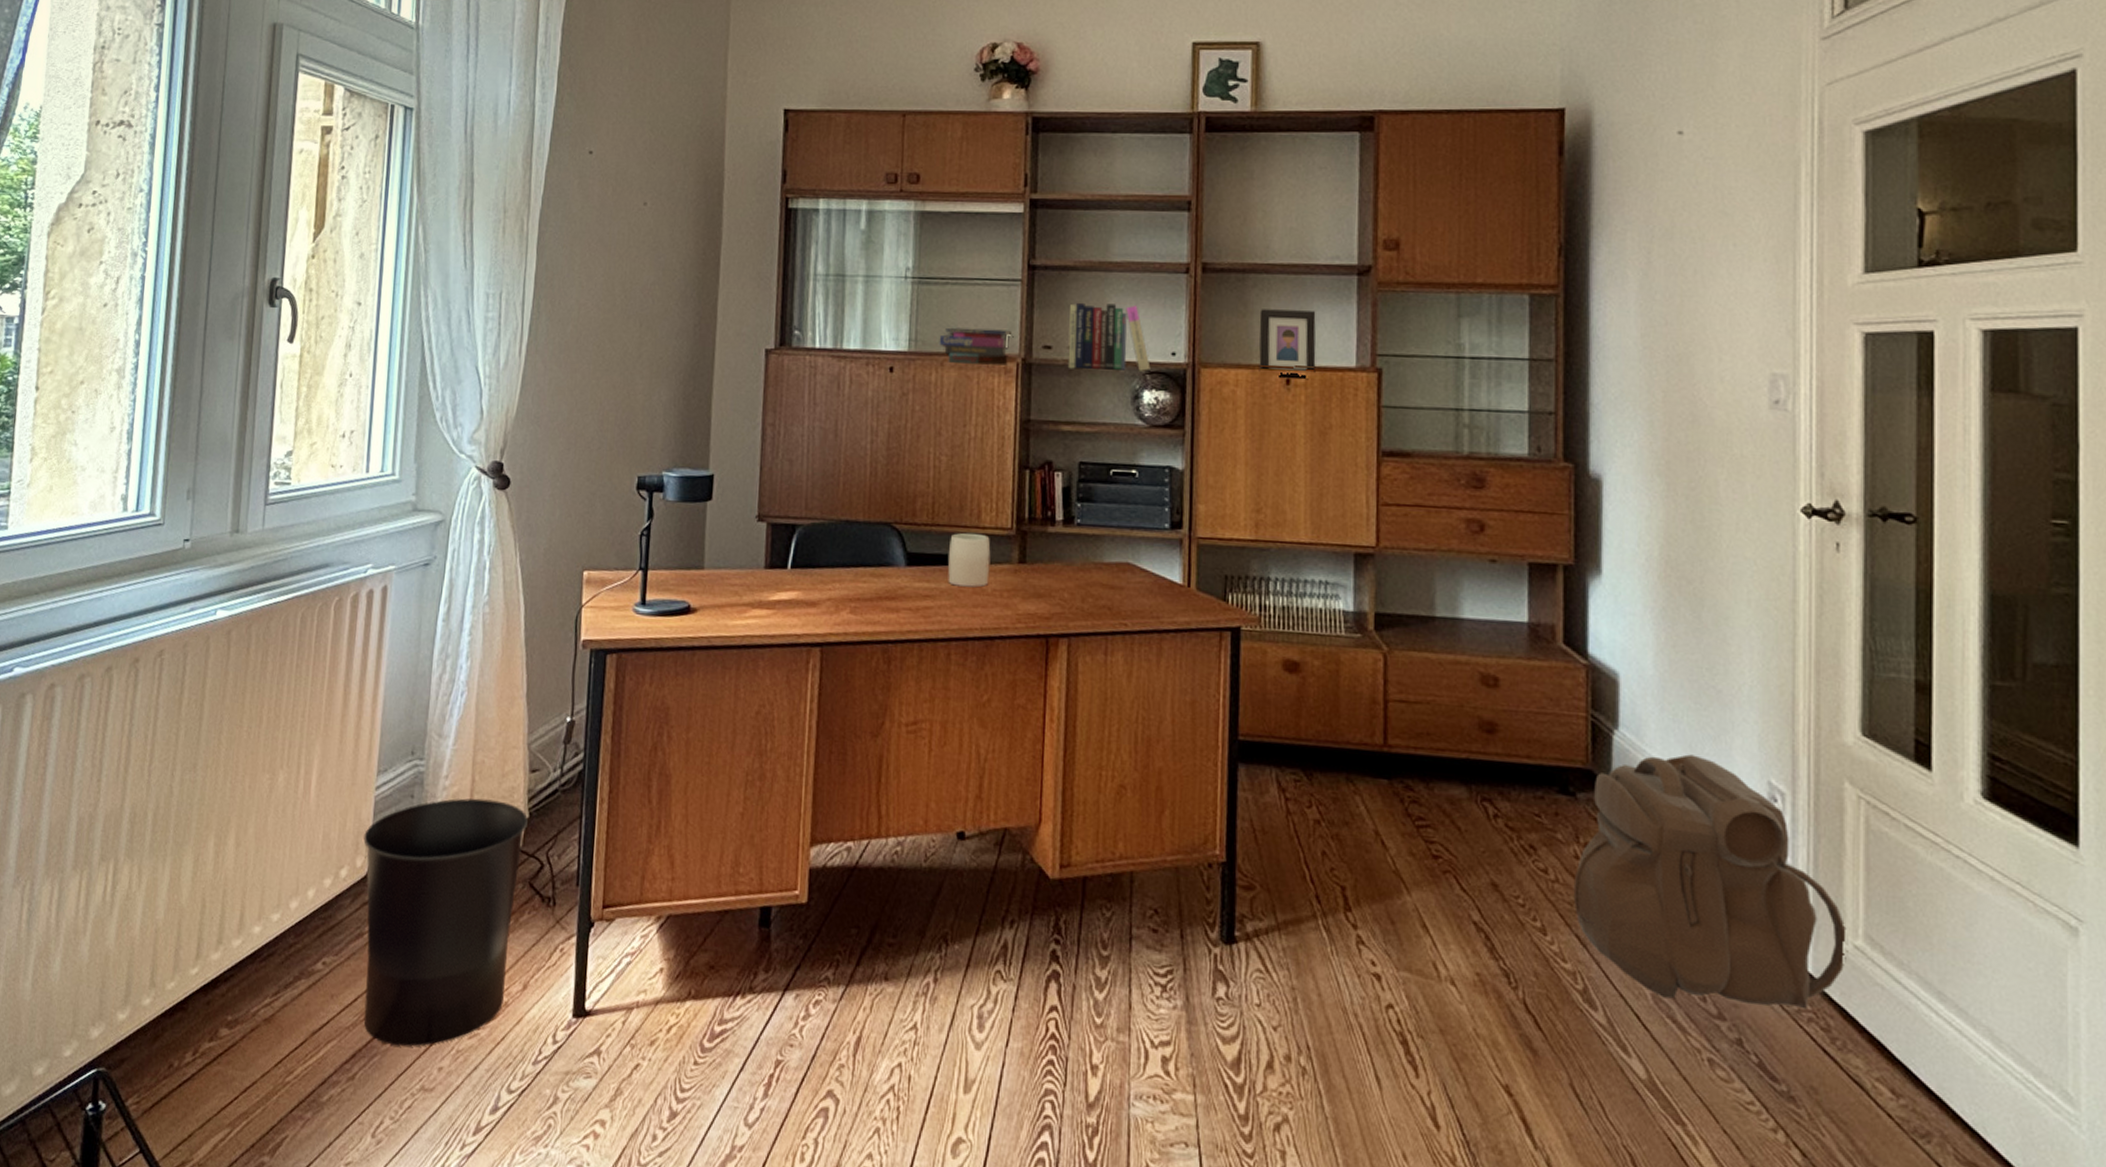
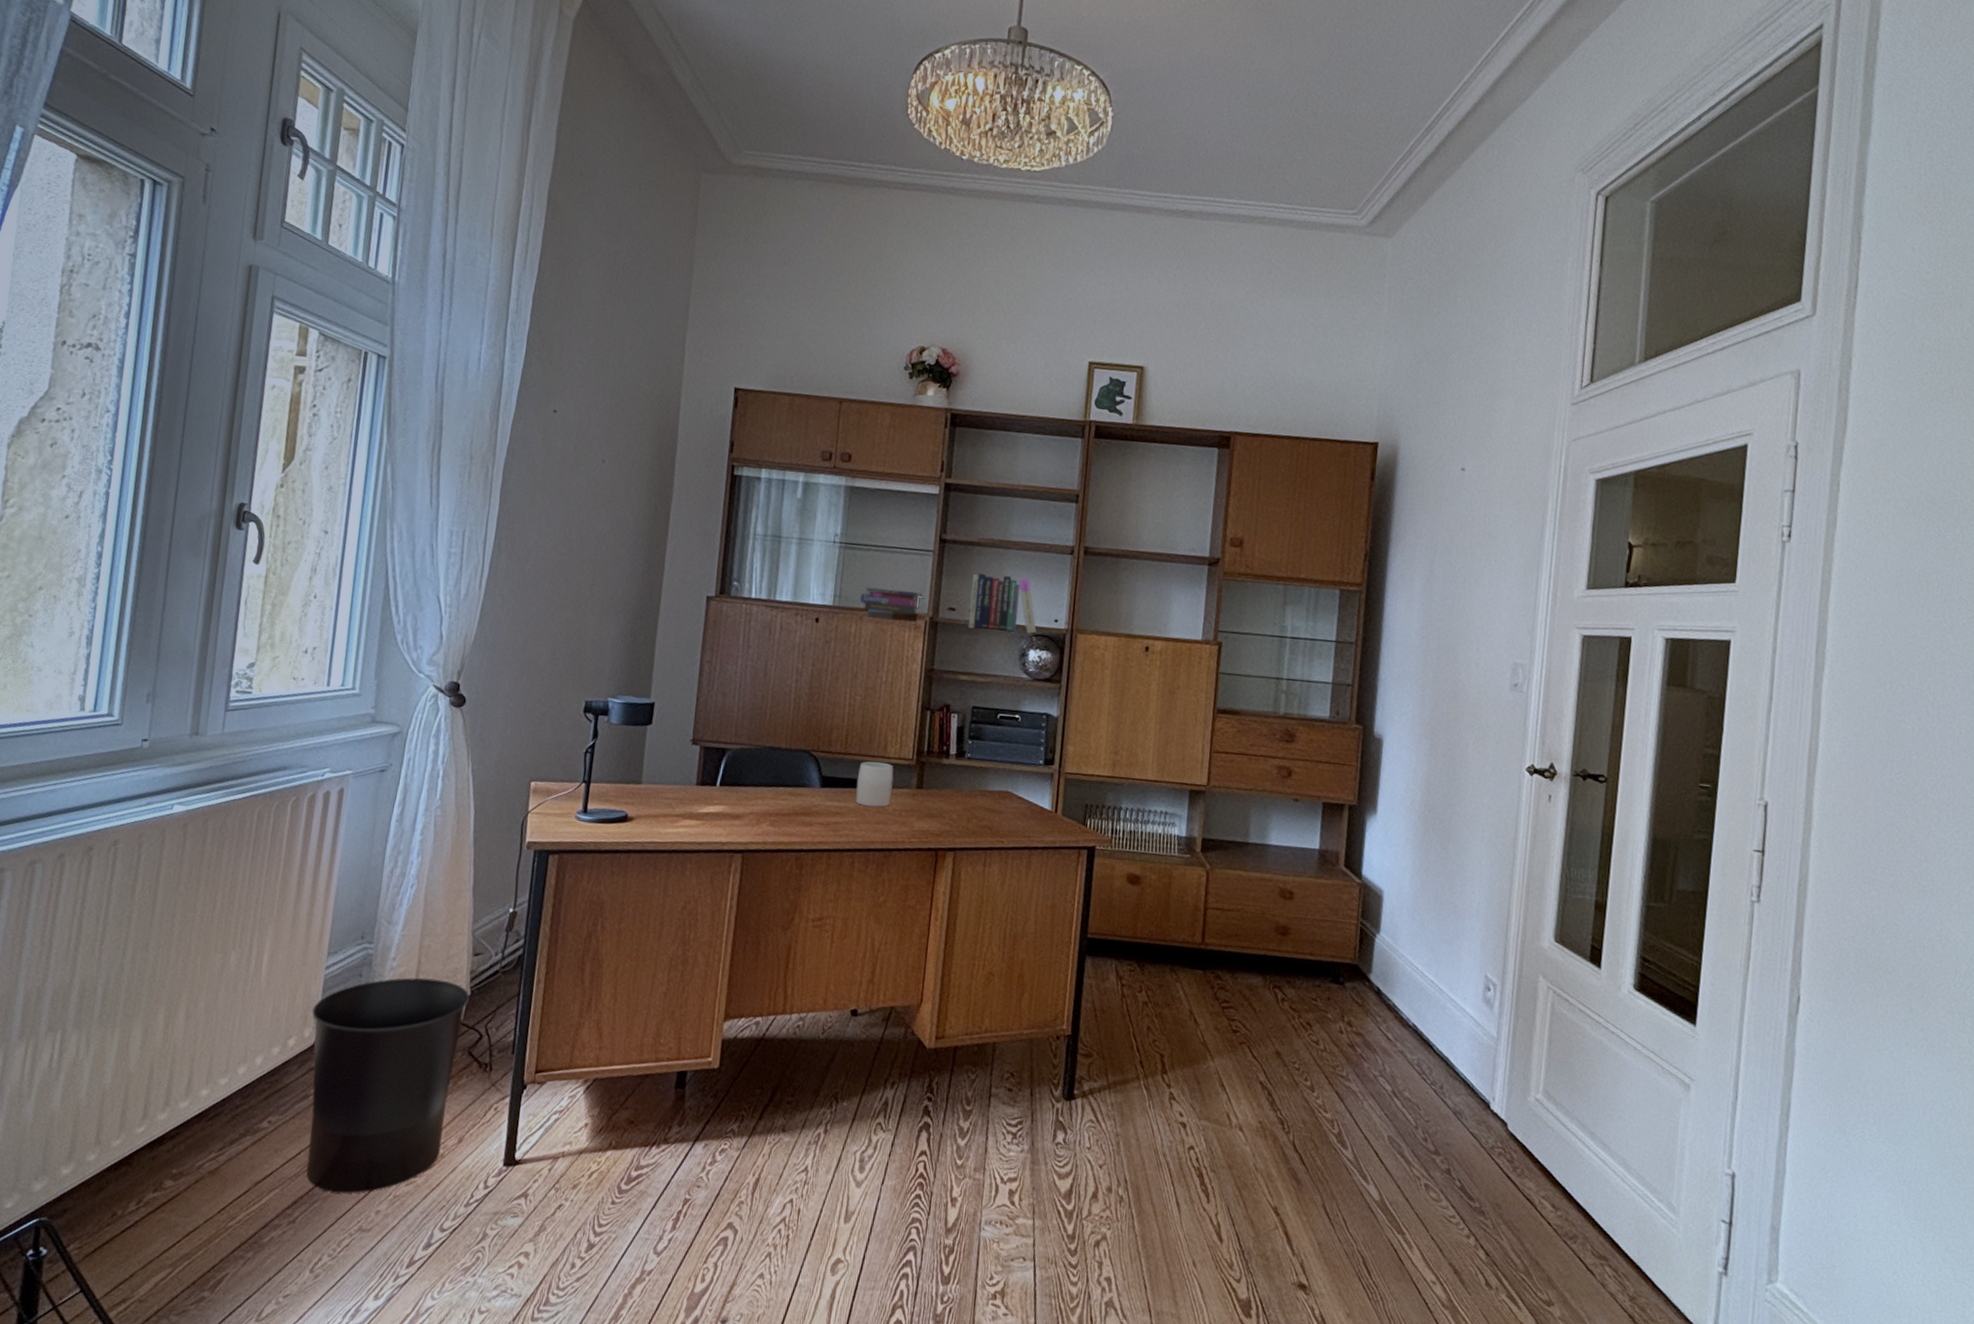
picture frame: present [1259,309,1316,380] -> none [1124,588,1173,649]
backpack: present [1573,754,1848,1010] -> none [1336,954,1532,1146]

